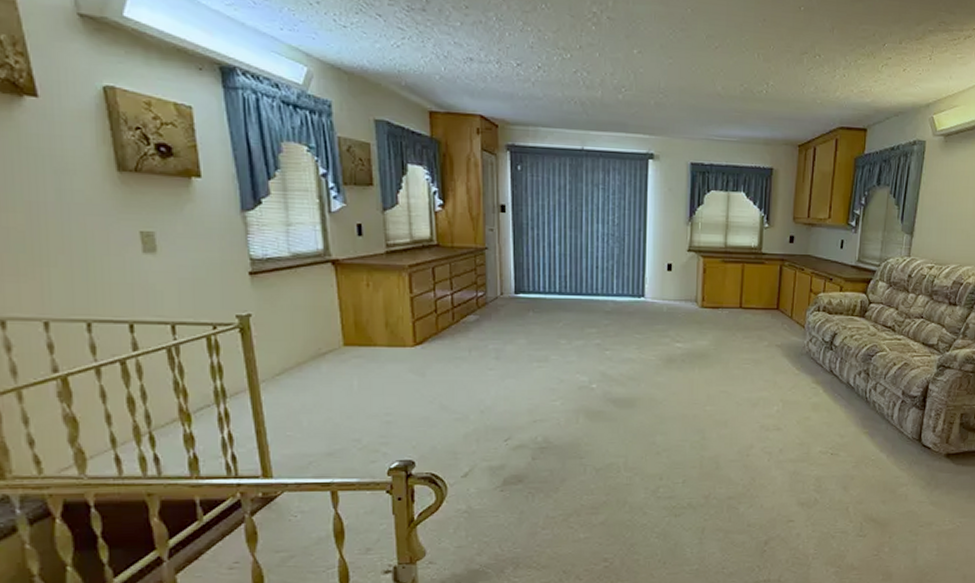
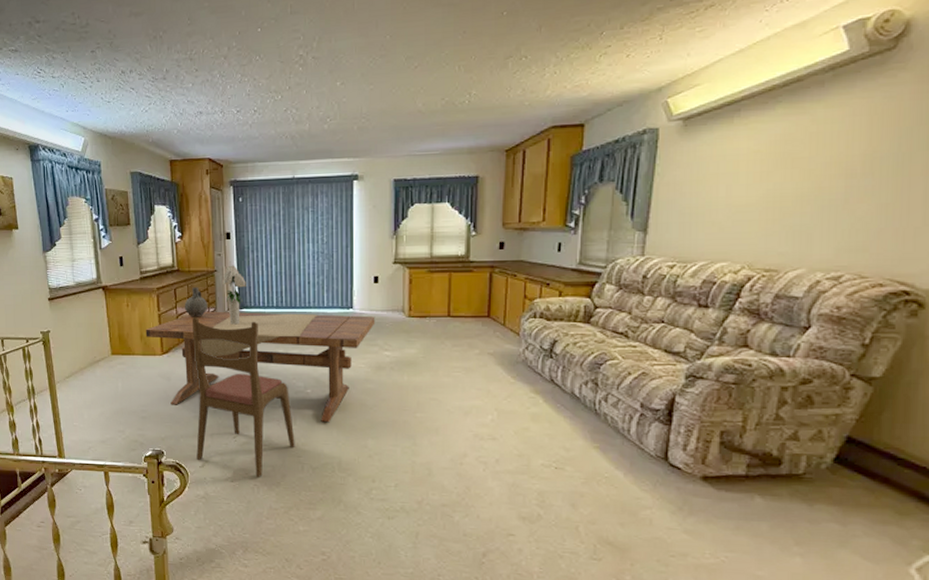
dining table: none [392,295,668,420] -> present [145,311,376,423]
ceramic jug: none [445,266,476,302] -> present [184,287,208,317]
dining chair: none [456,300,577,484] -> present [193,316,295,477]
bouquet: none [495,242,524,312] -> present [222,265,246,325]

